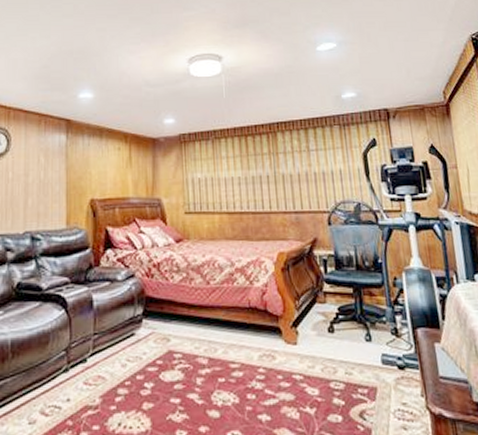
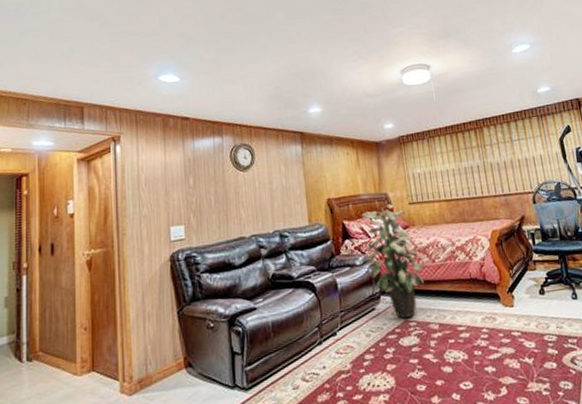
indoor plant: none [128,212,198,349] -> present [361,204,425,319]

